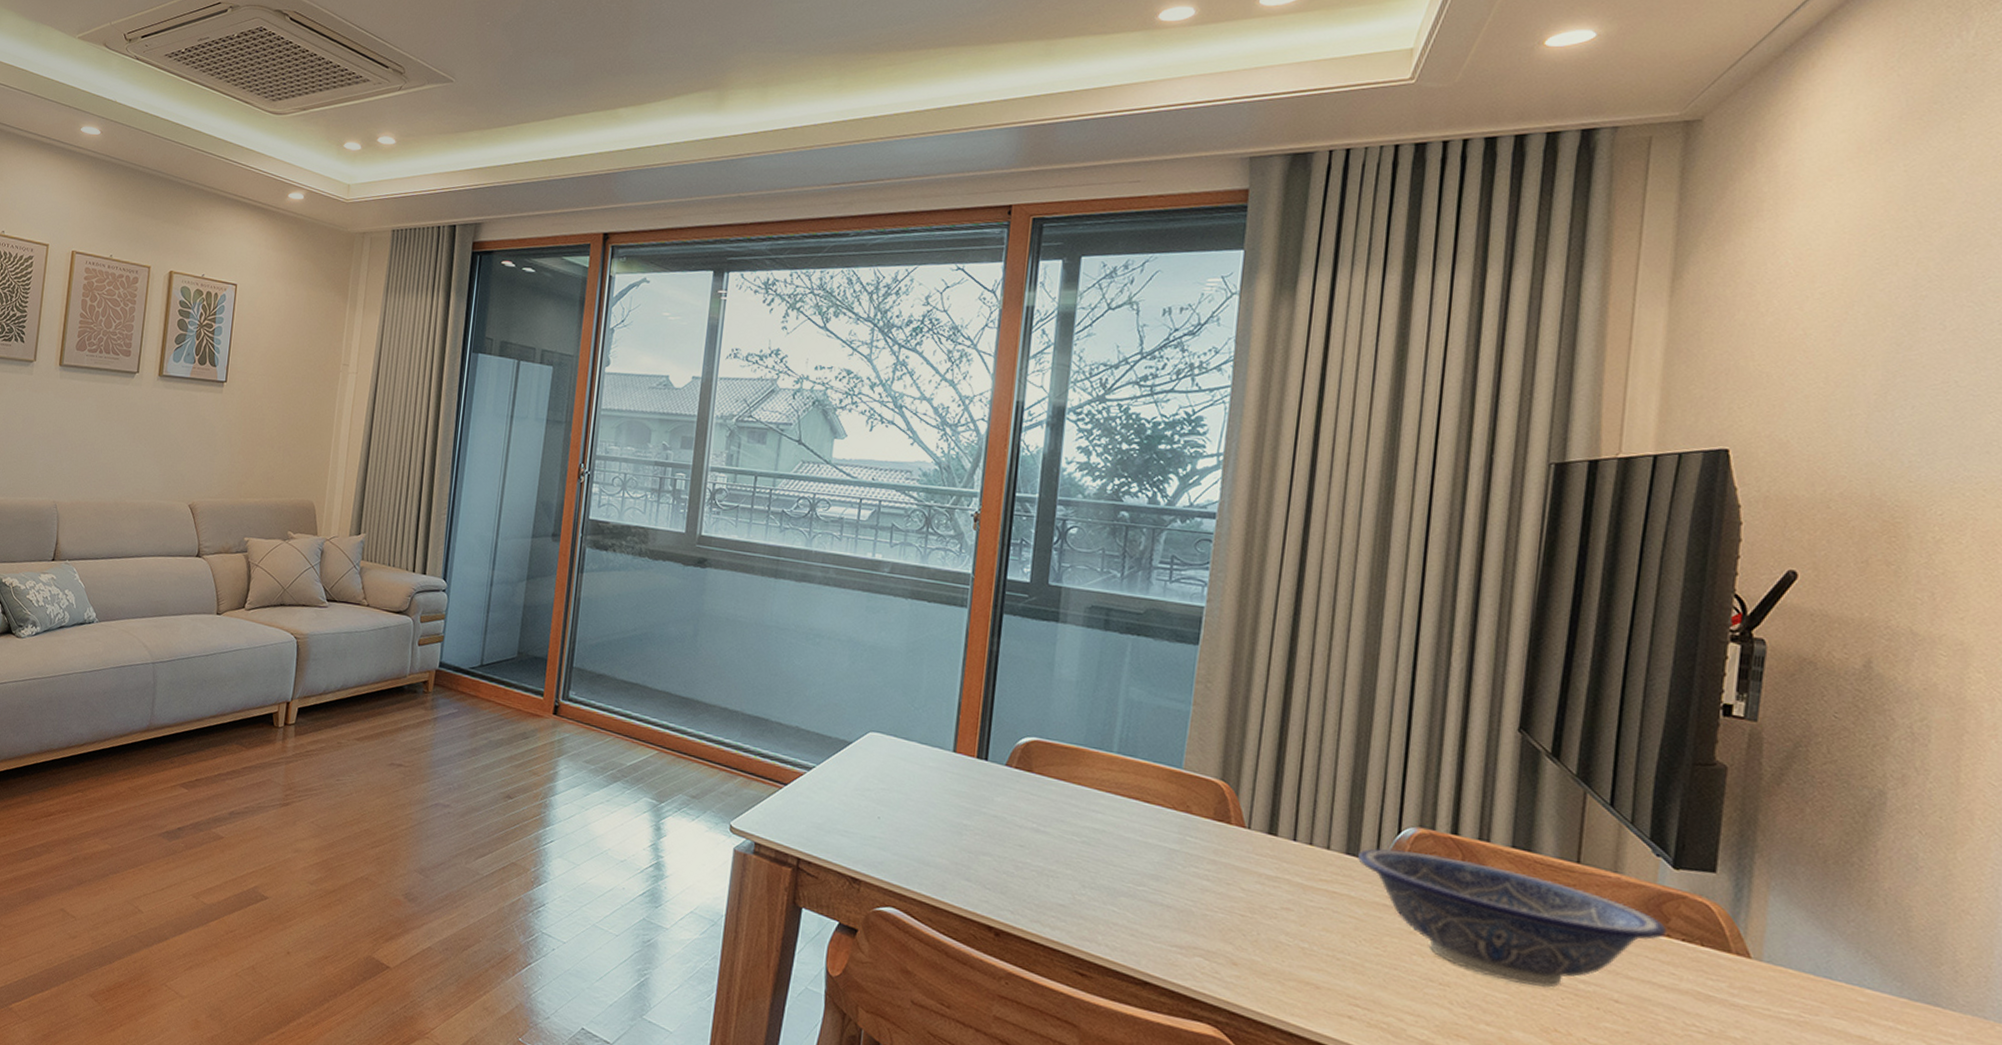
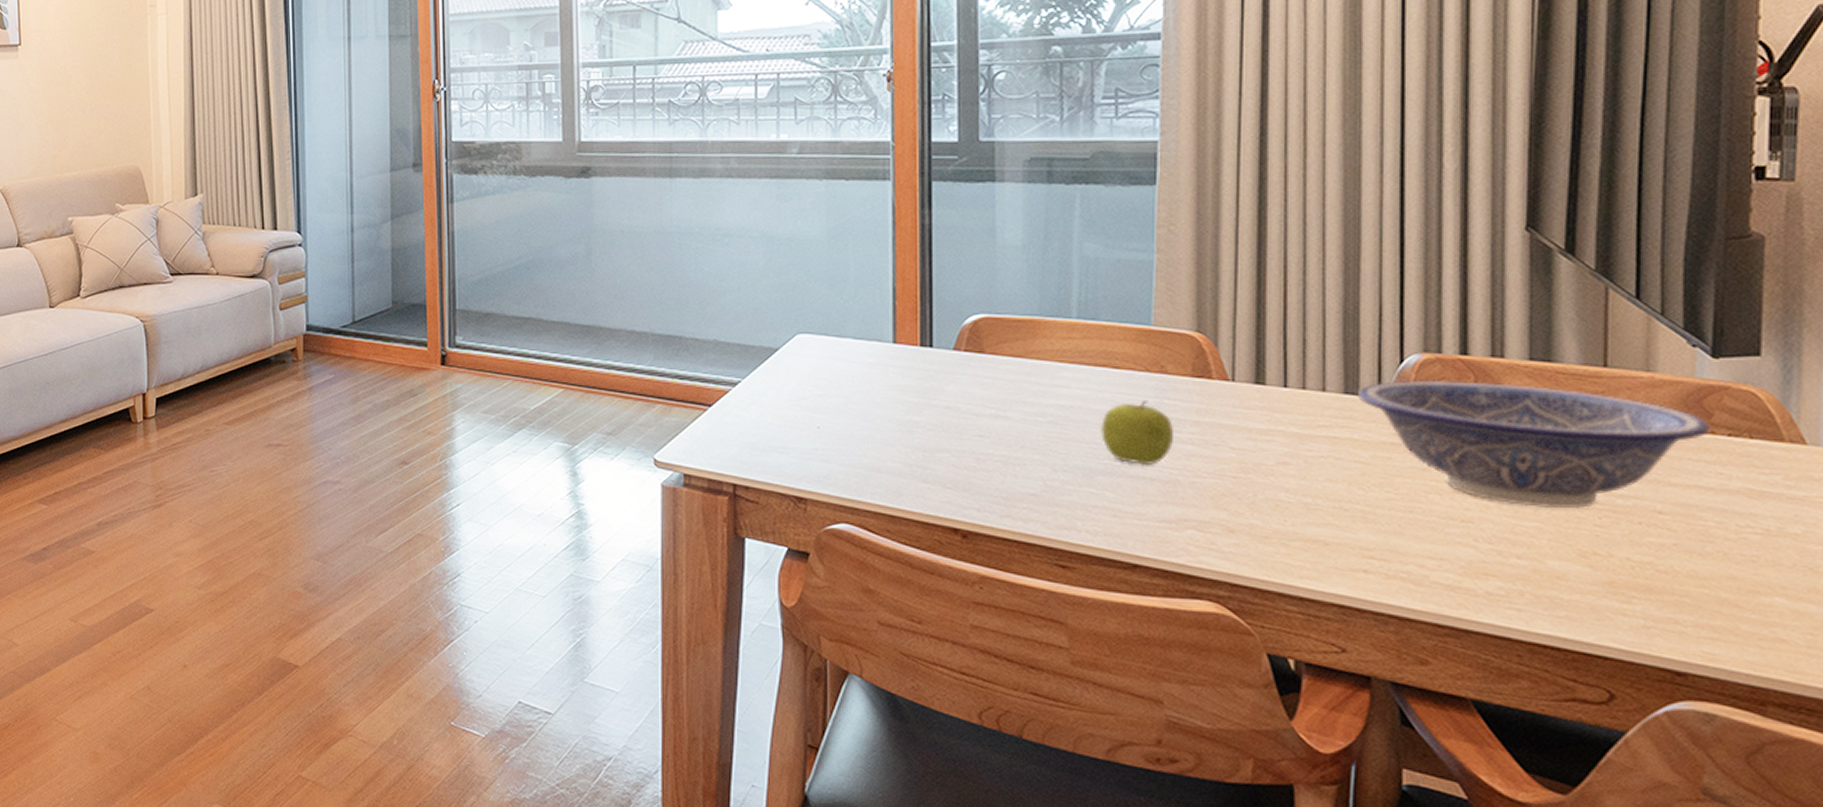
fruit: none [1127,834,1193,894] -> present [1099,399,1175,466]

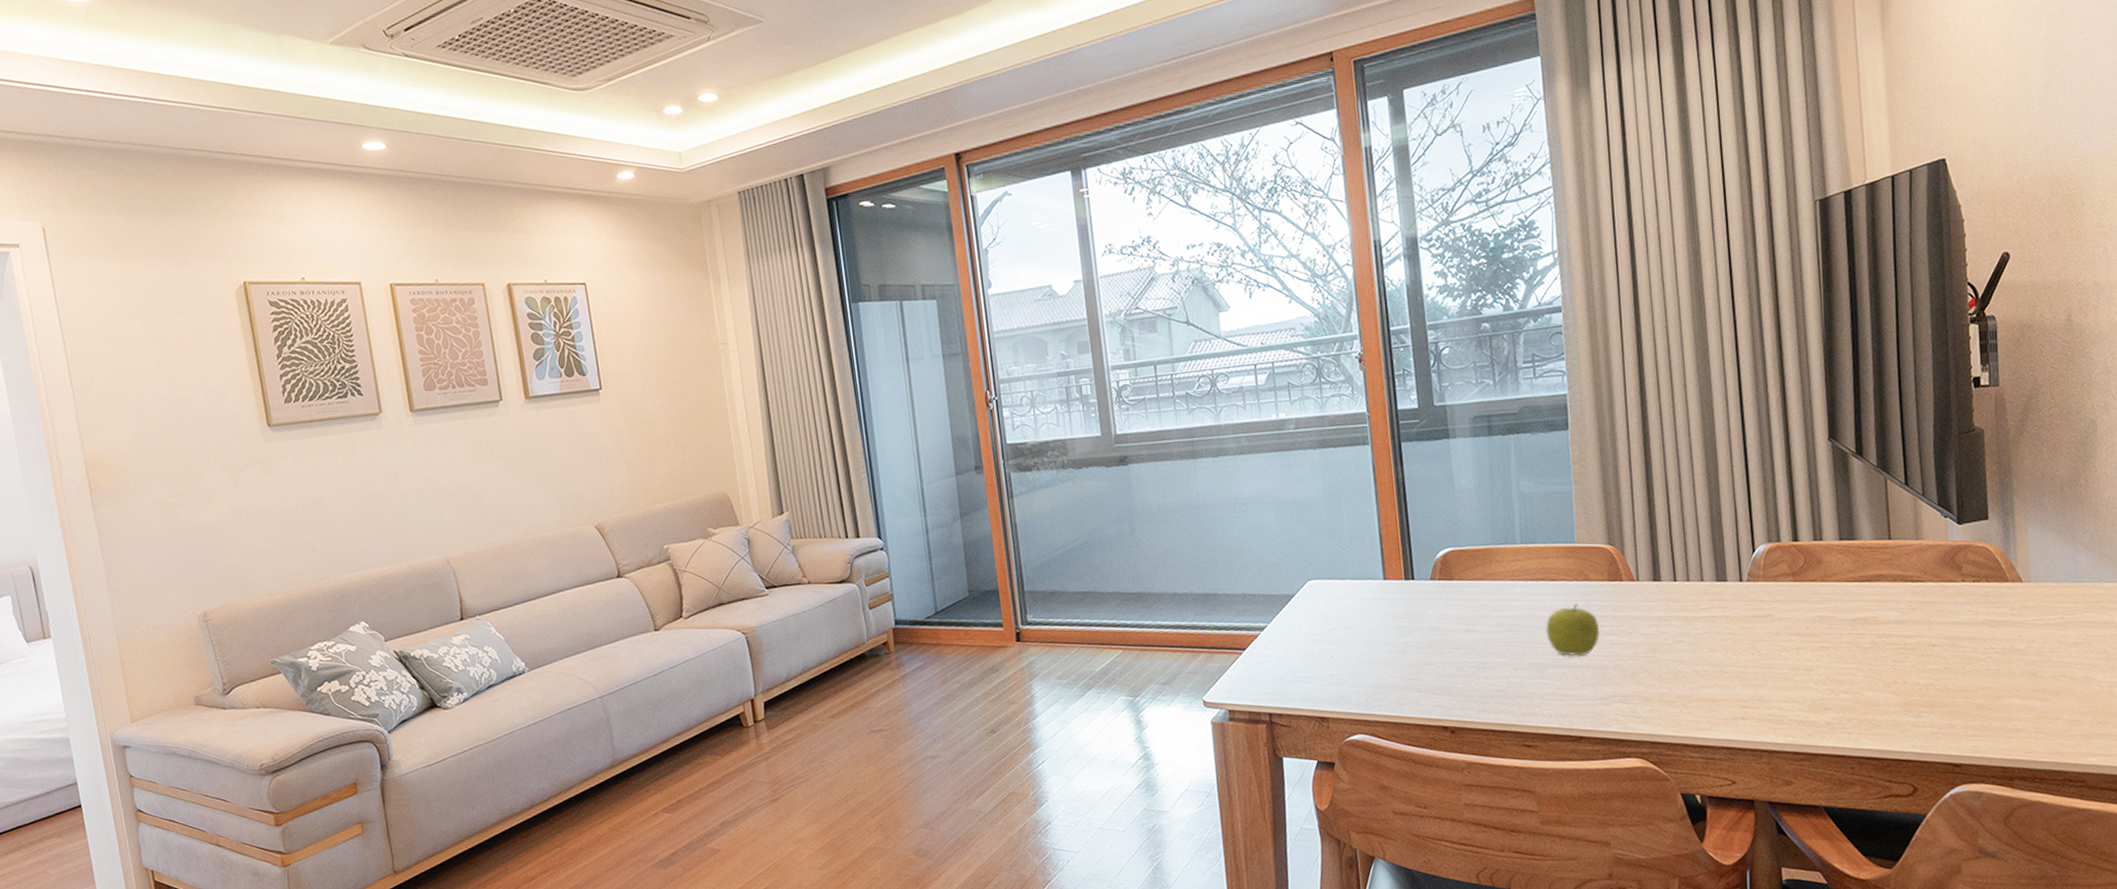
decorative bowl: present [1358,380,1711,509] -> none [1726,560,1962,653]

